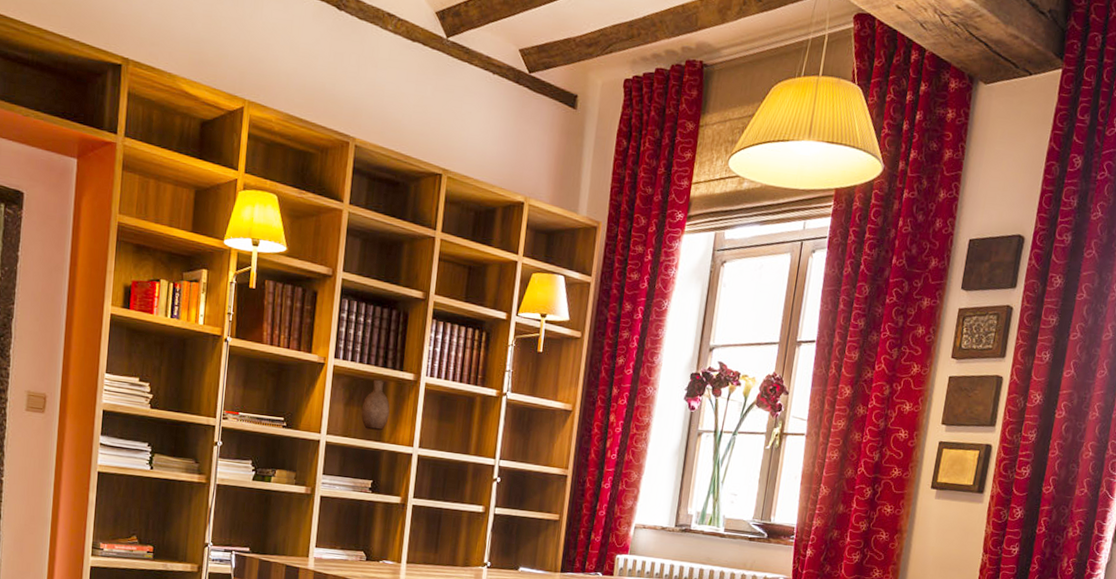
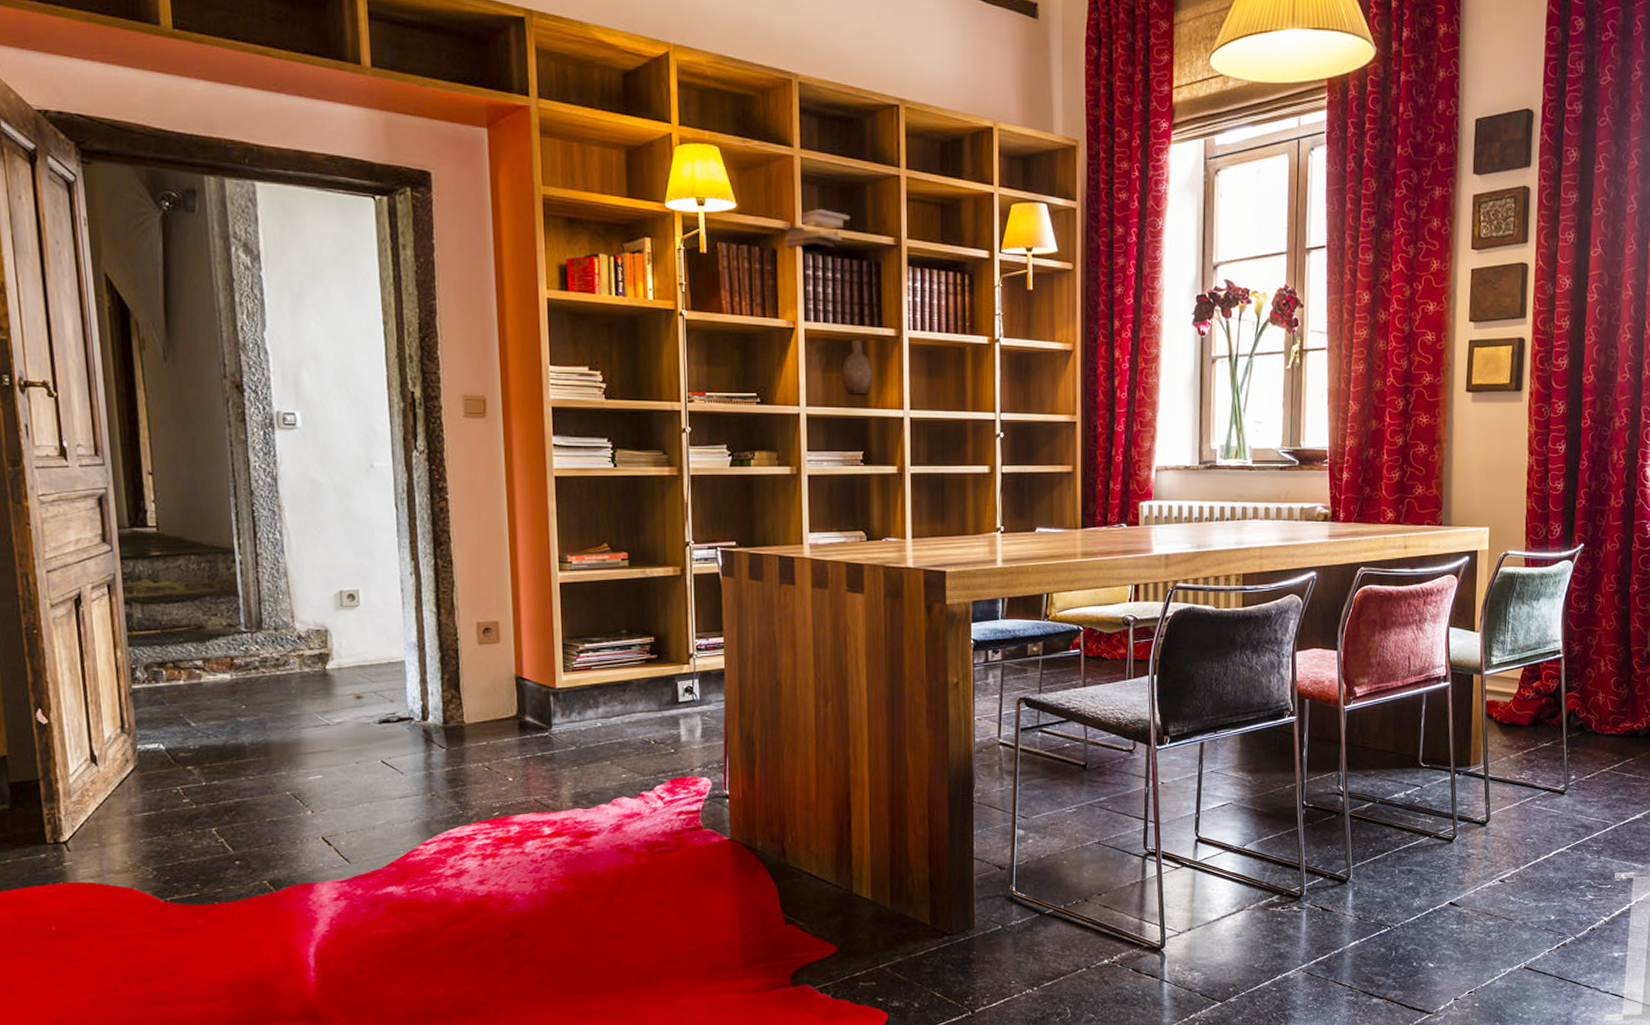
books: none [325,260,386,298] -> present [783,209,850,252]

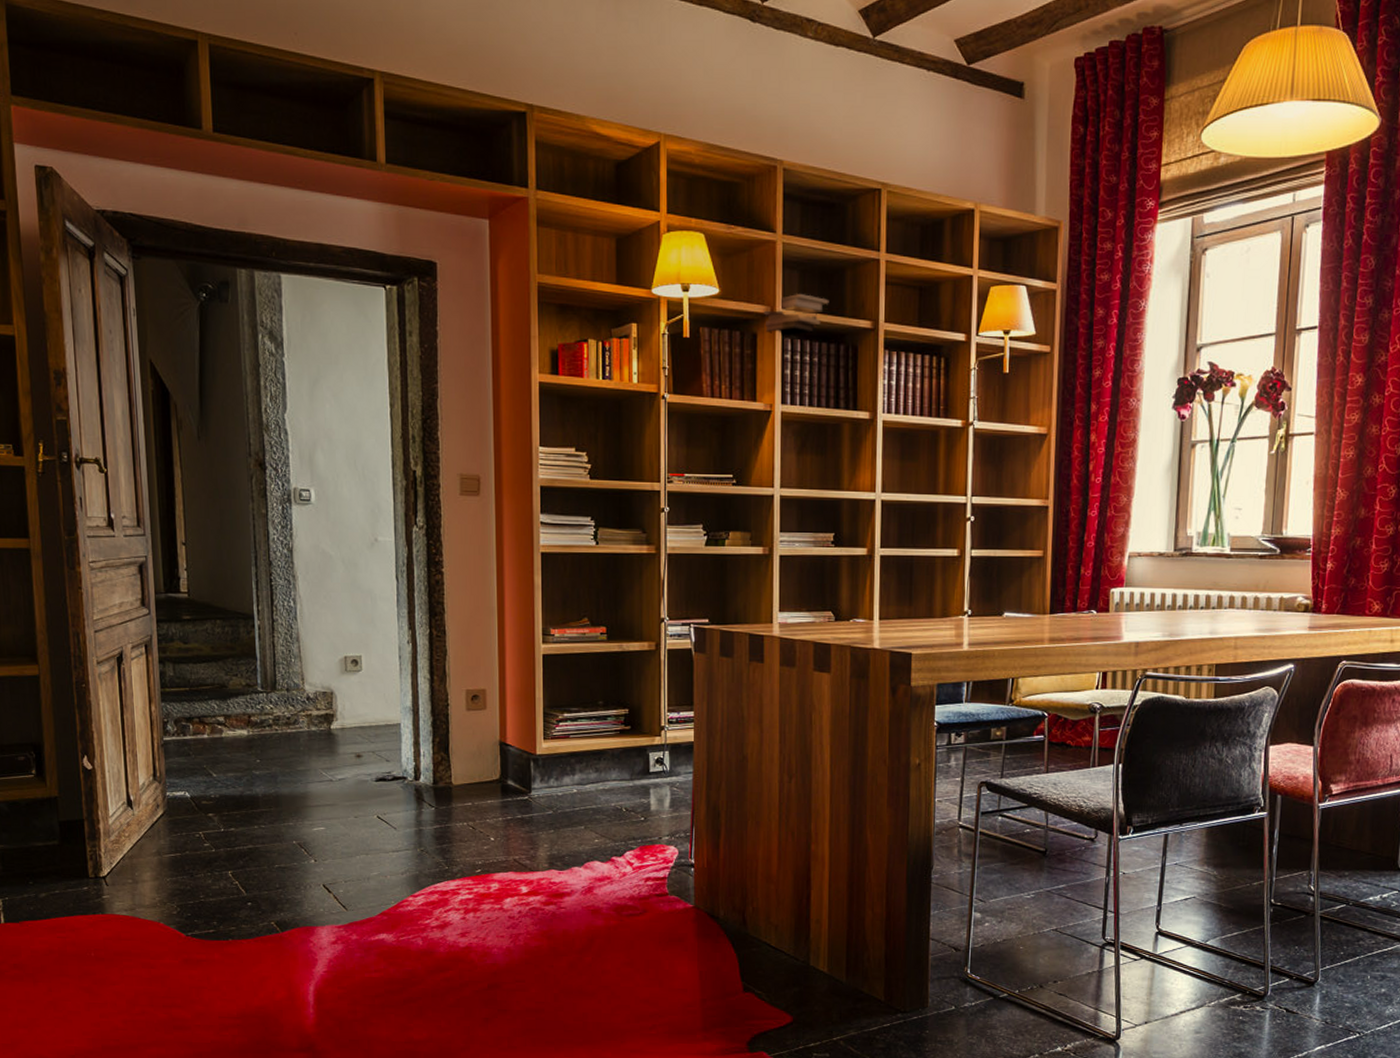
decorative vase: present [841,339,873,396] -> none [815,422,847,478]

